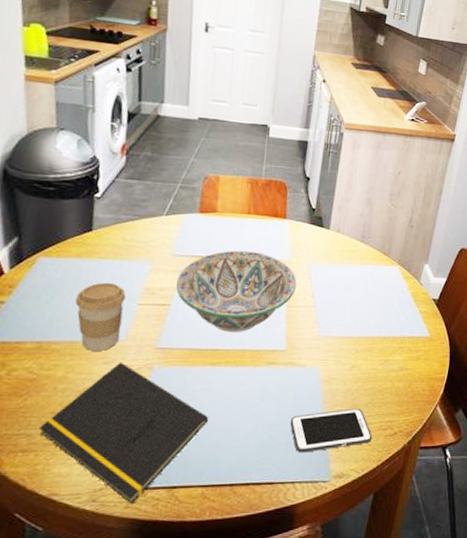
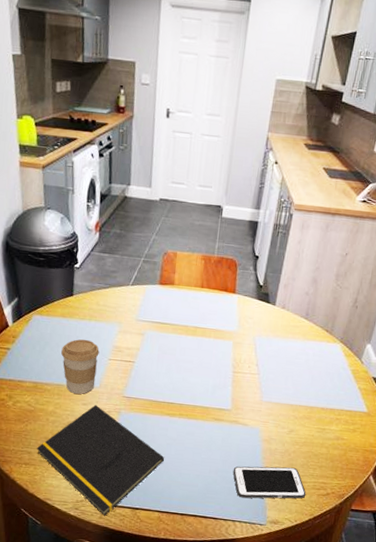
decorative bowl: present [176,250,297,332] -> none [140,319,243,390]

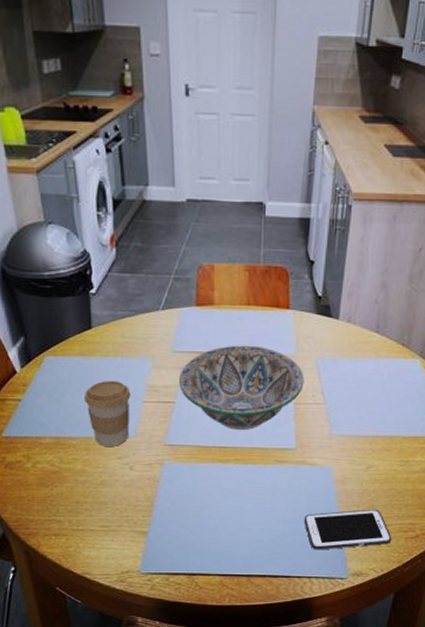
notepad: present [36,404,165,516] -> none [66,457,222,586]
decorative bowl: none [140,319,243,390] -> present [179,345,304,430]

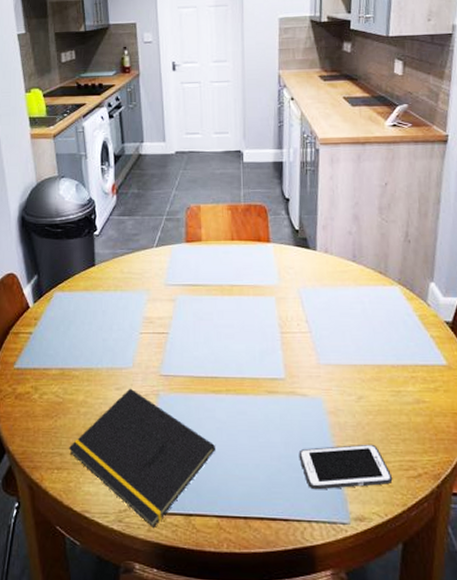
notepad: none [66,457,222,586] -> present [68,388,216,528]
coffee cup: present [84,381,131,447] -> none [88,314,129,378]
decorative bowl: present [179,345,304,430] -> none [172,277,289,359]

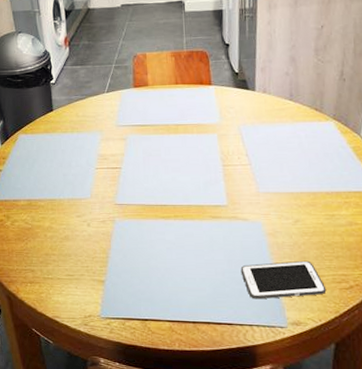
notepad: present [68,388,216,528] -> none [38,215,167,330]

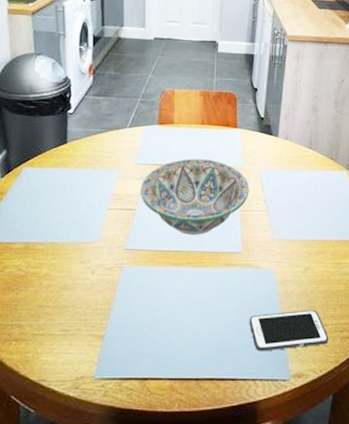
decorative bowl: none [124,117,230,190] -> present [141,158,249,235]

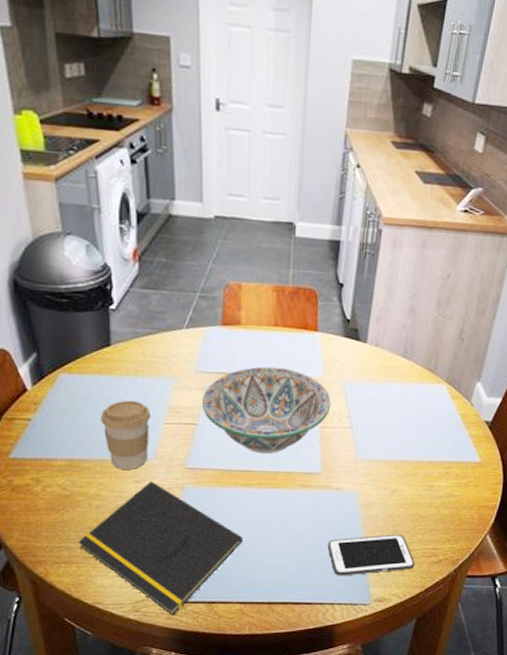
notepad: none [28,261,174,392] -> present [78,481,244,615]
coffee cup: none [55,190,97,252] -> present [101,401,151,471]

